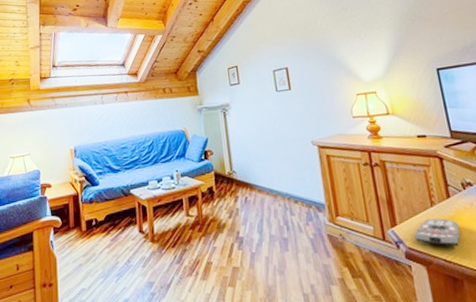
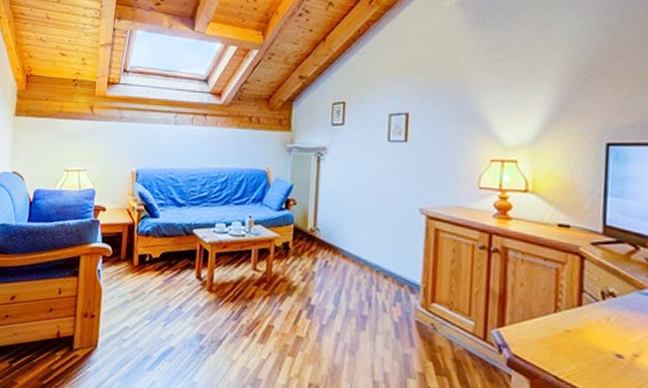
remote control: present [414,218,461,246] -> none [523,326,584,363]

